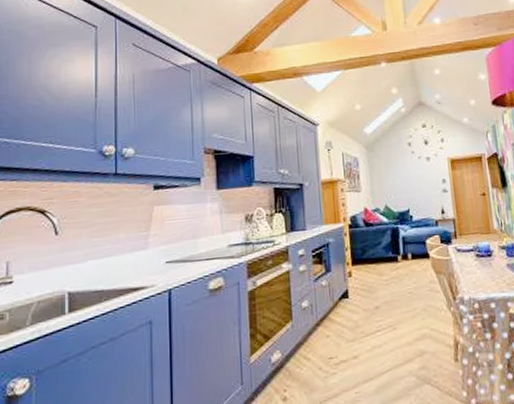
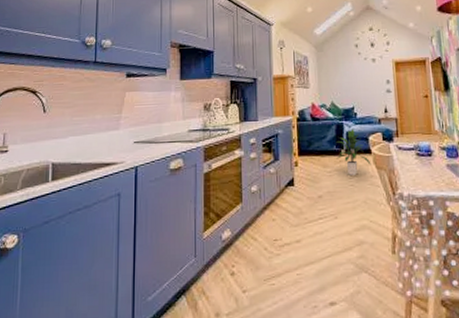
indoor plant: none [392,232,430,283] -> present [336,129,371,175]

